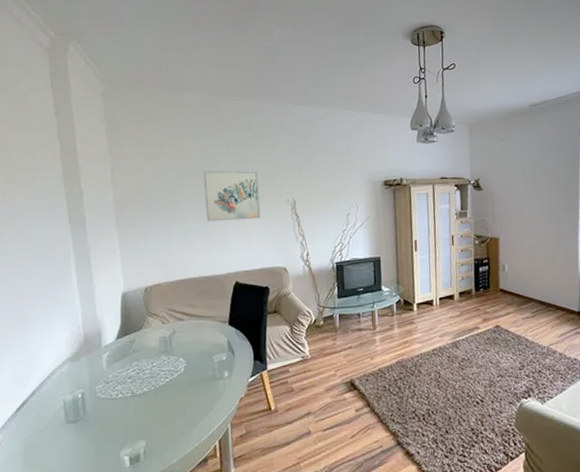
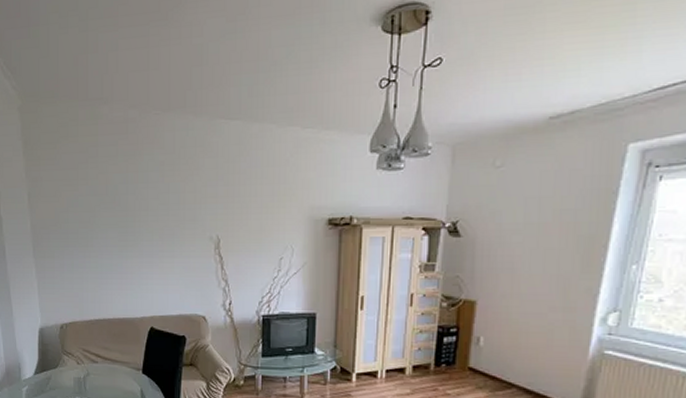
wall art: present [203,170,260,222] -> none [119,199,180,258]

